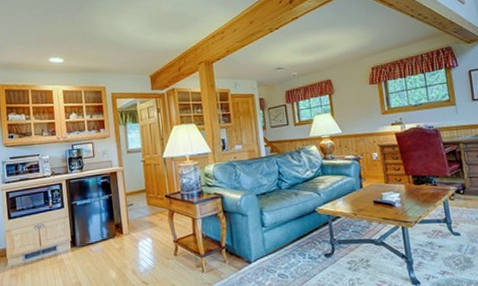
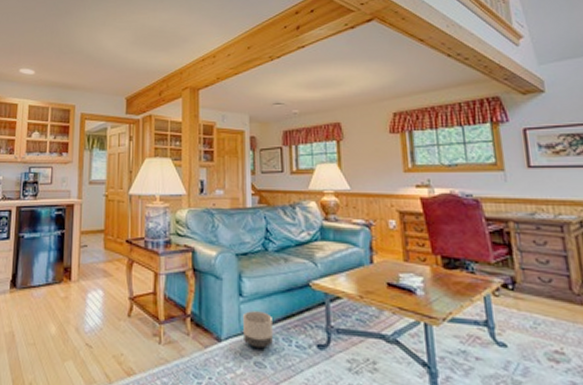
planter: none [266,236,291,264] -> present [243,311,273,348]

